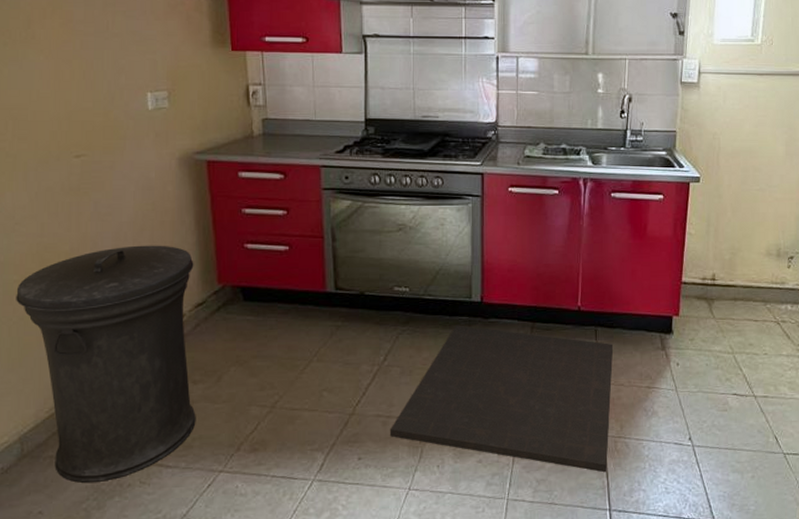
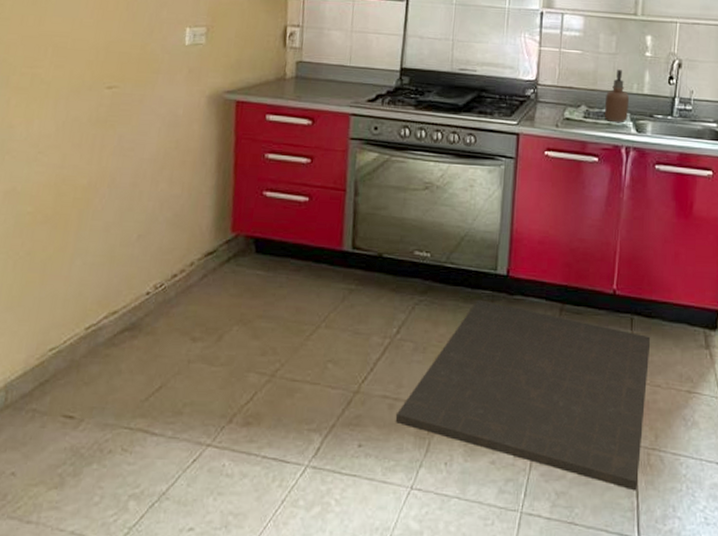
trash can: present [16,245,196,483] -> none [26,184,210,445]
soap dispenser: none [561,107,585,157] -> present [604,70,630,123]

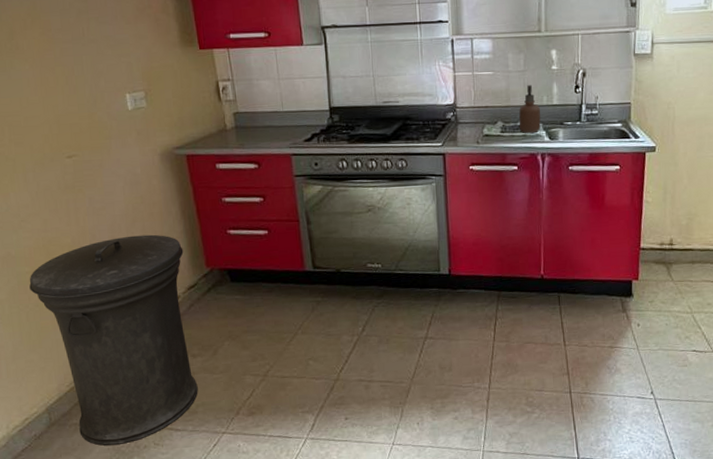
trash can: none [26,184,210,445] -> present [29,234,198,446]
doormat: present [396,299,650,490] -> none [372,296,576,425]

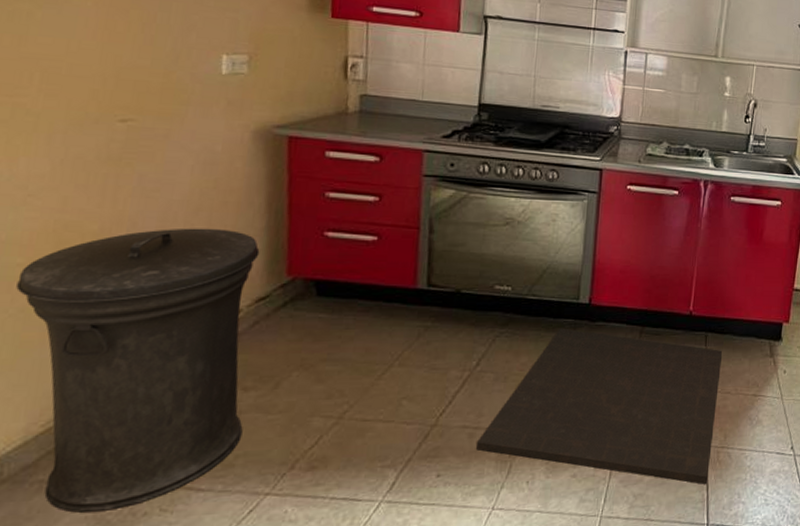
doormat: none [372,296,576,425] -> present [476,328,722,484]
soap dispenser: present [519,85,541,134] -> none [684,108,709,159]

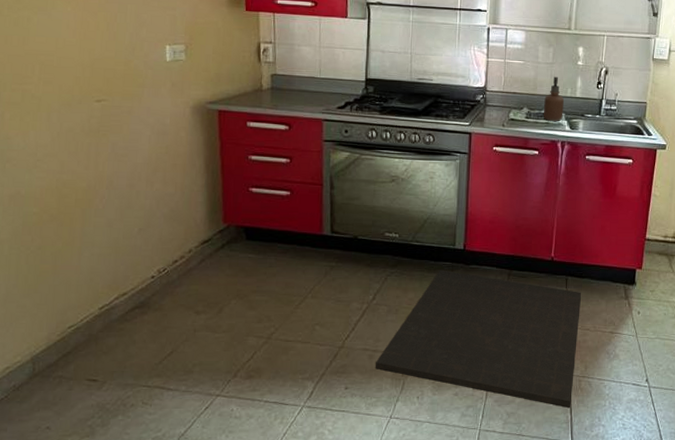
trash can: present [16,228,260,513] -> none [34,185,202,401]
soap dispenser: none [684,108,709,159] -> present [543,77,565,122]

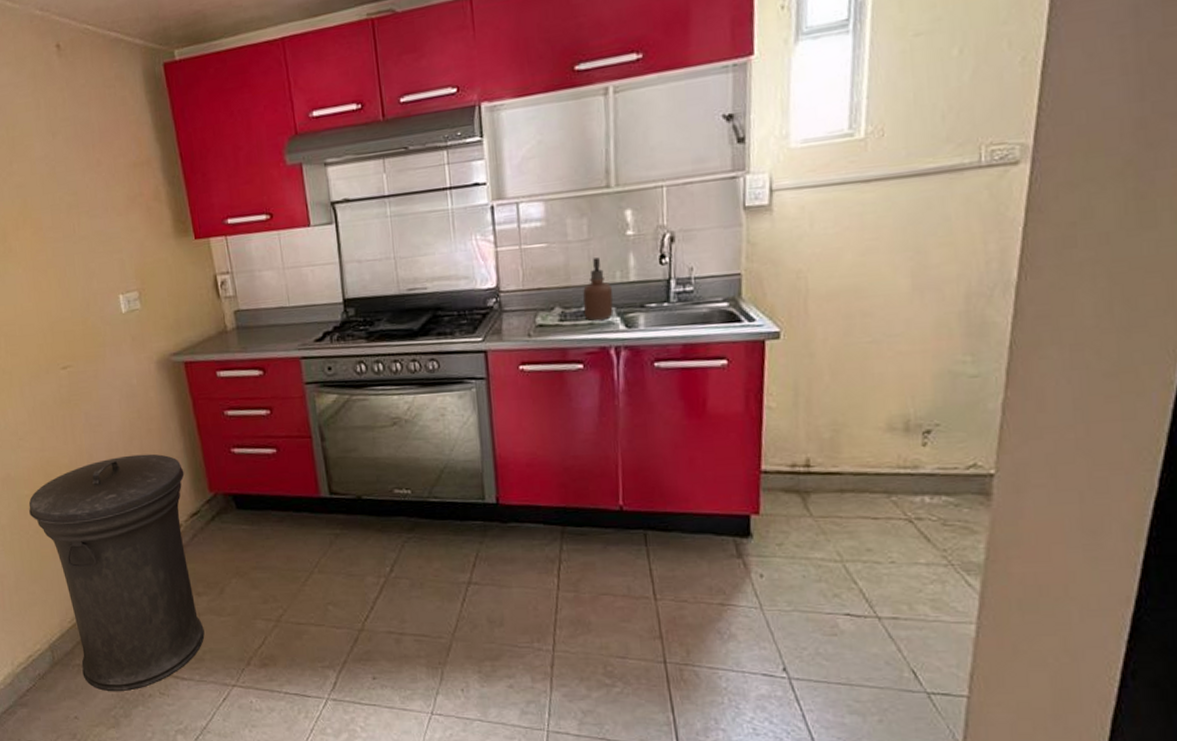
trash can: none [34,185,202,401] -> present [28,453,205,691]
doormat: present [376,269,581,408] -> none [405,530,672,705]

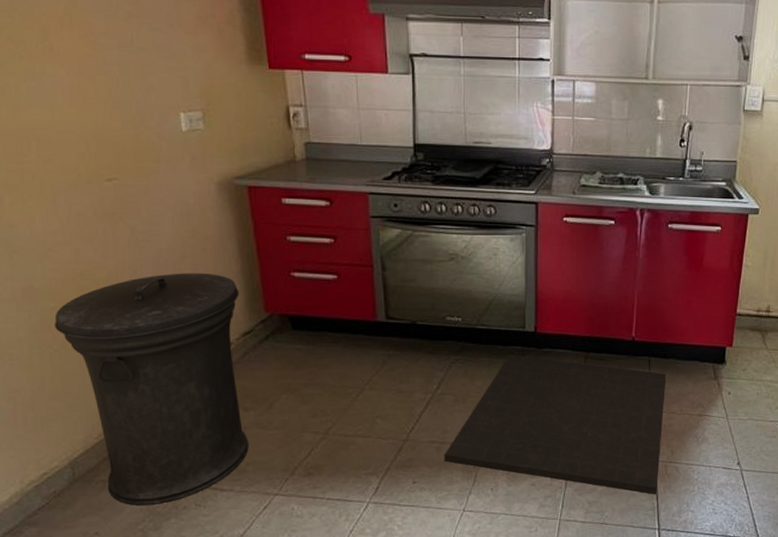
doormat: none [405,530,672,705] -> present [444,354,666,494]
soap dispenser: present [583,257,614,322] -> none [618,135,643,187]

